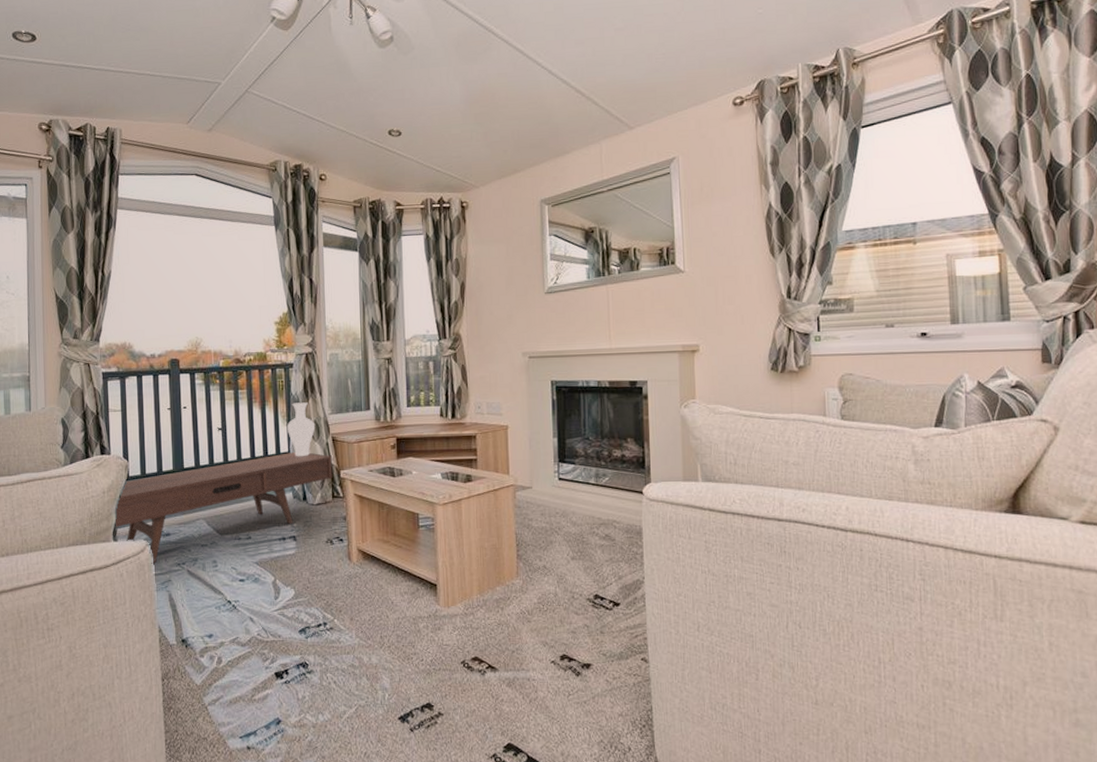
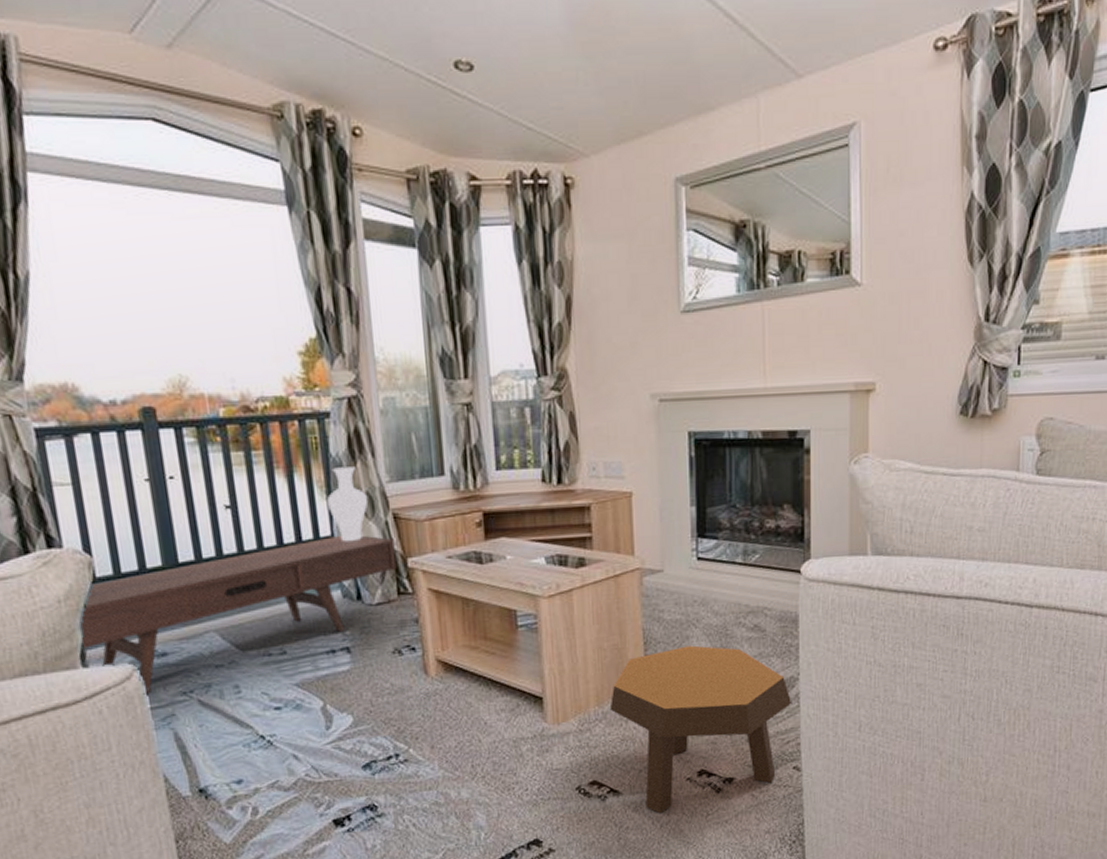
footstool: none [489,549,638,690] -> present [609,645,791,814]

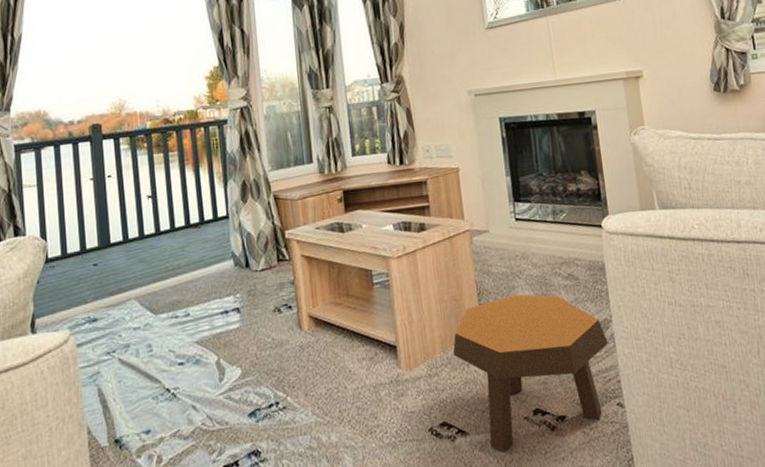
coffee table: present [81,534,397,695] -> none [32,214,277,356]
vase: present [326,466,368,542] -> none [223,160,255,220]

